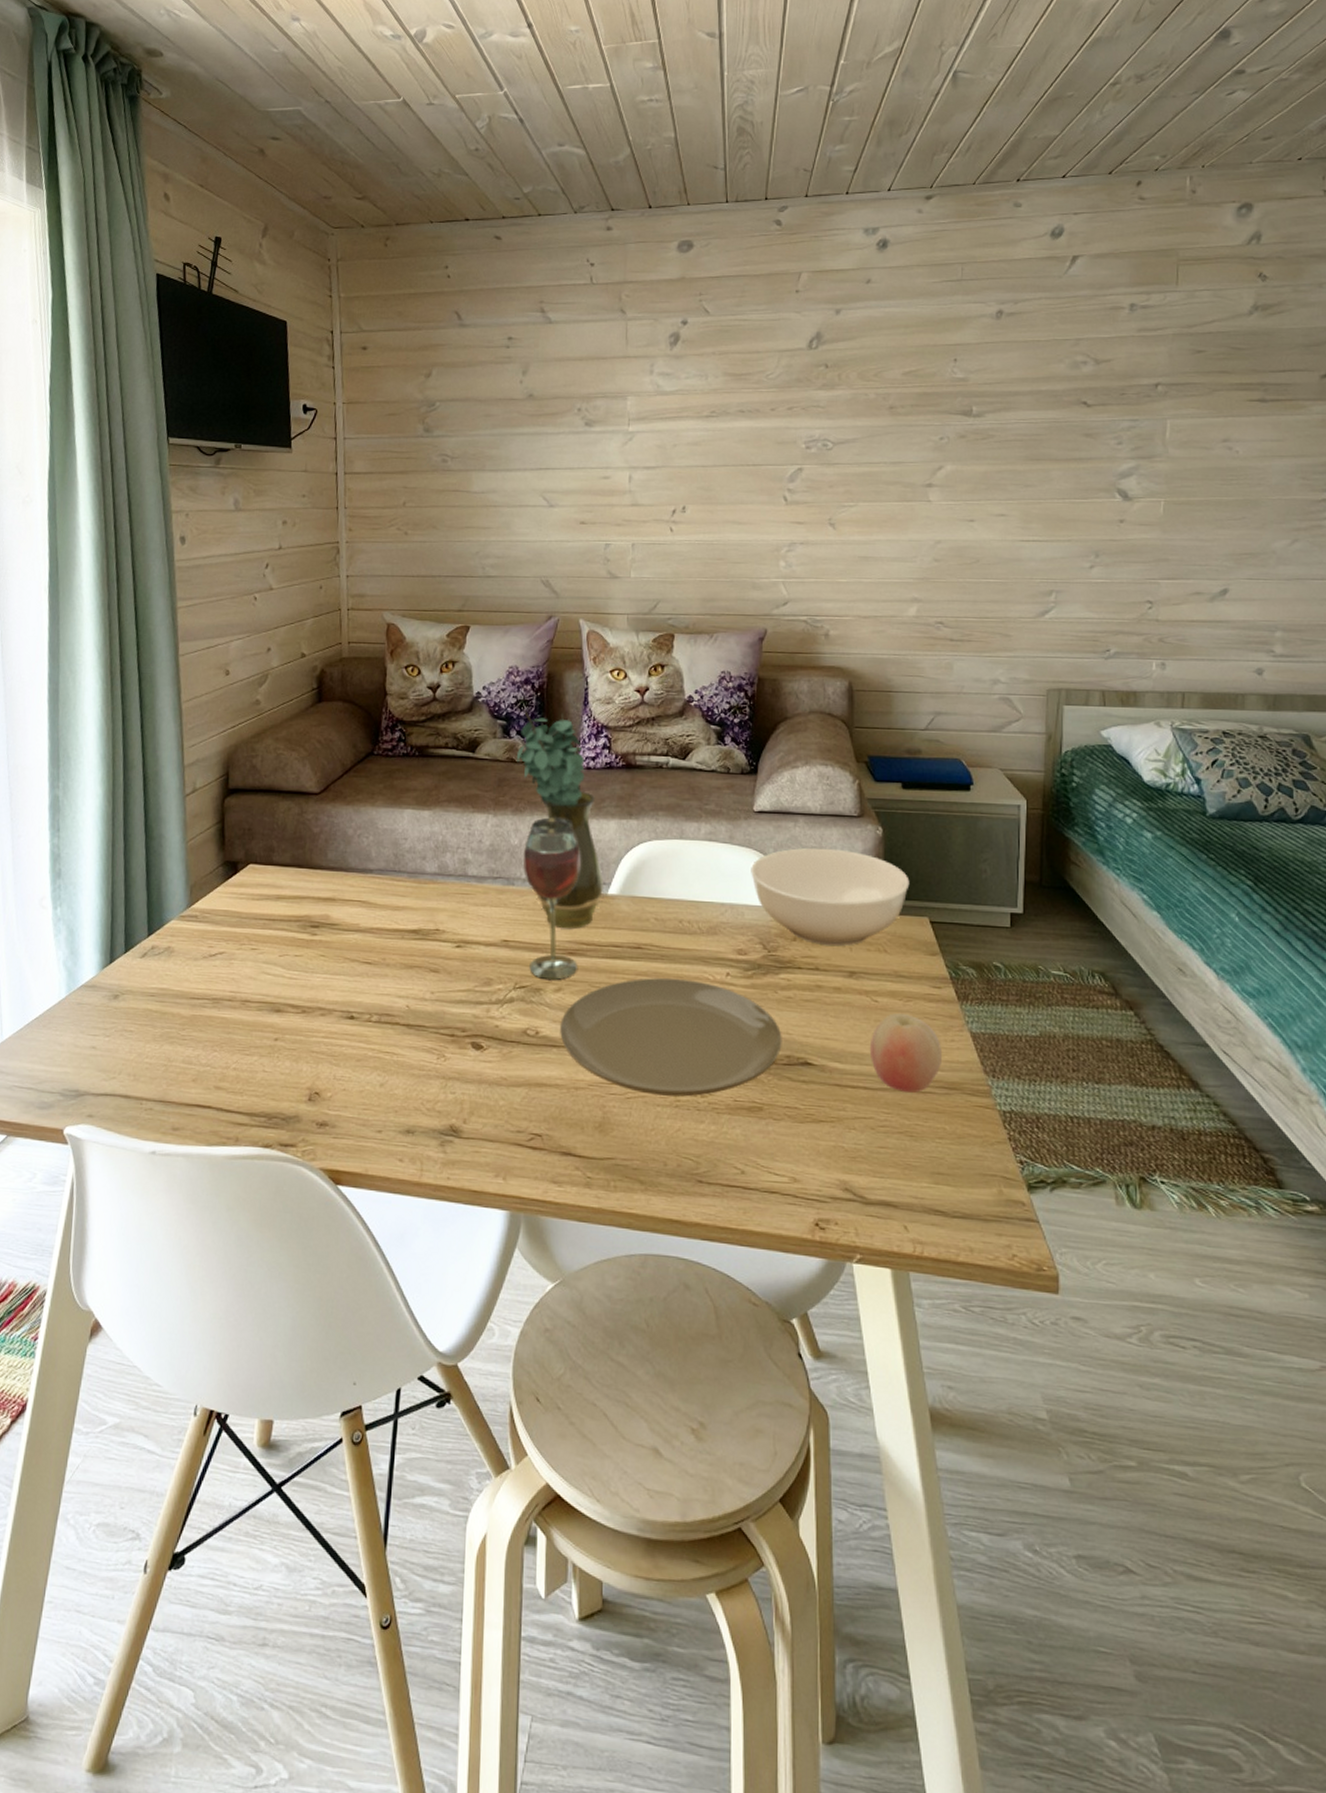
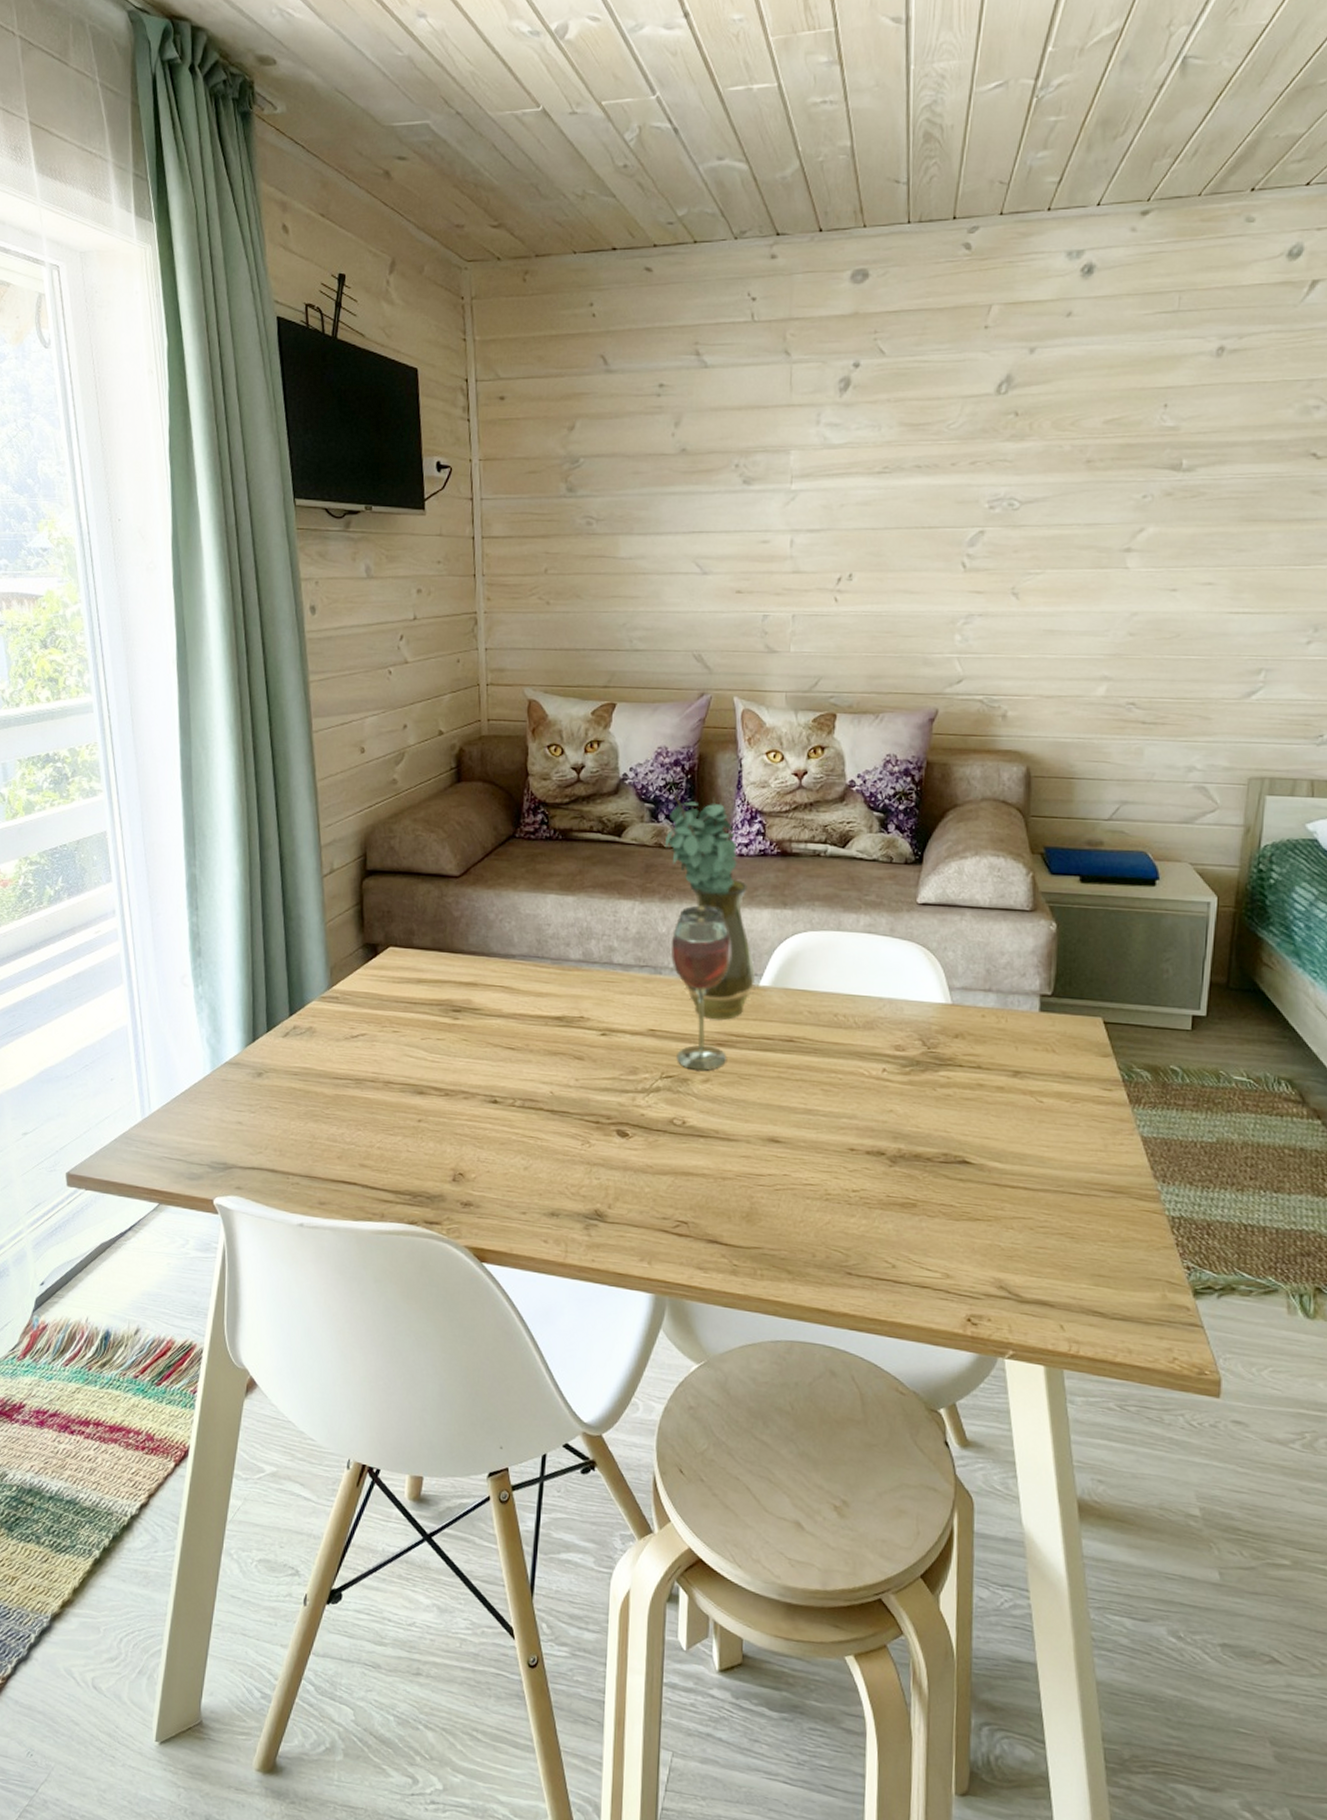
plate: present [560,978,782,1097] -> none [707,1071,940,1191]
bowl: present [751,847,910,946] -> none [912,942,1084,1045]
fruit: present [869,1013,943,1093] -> none [1031,1115,1110,1195]

